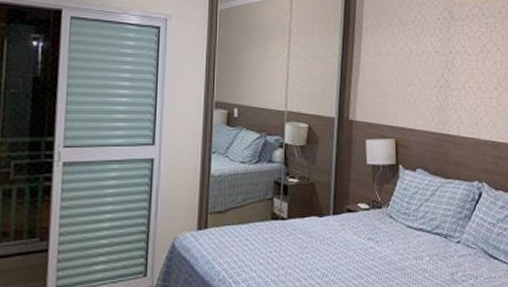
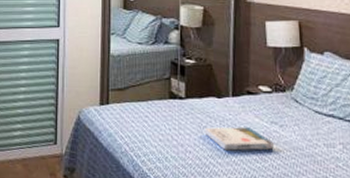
book: none [305,245,370,270] -> present [204,127,274,151]

